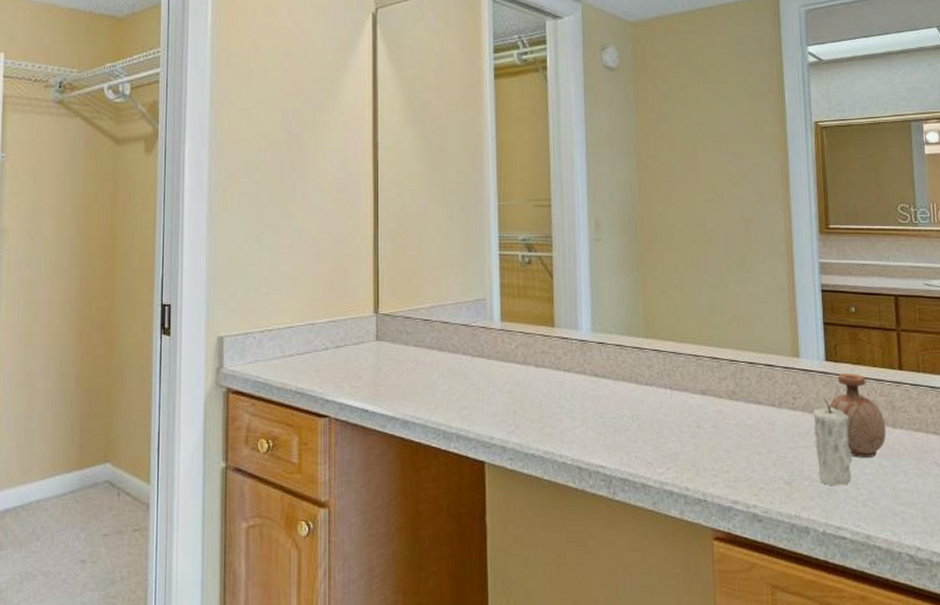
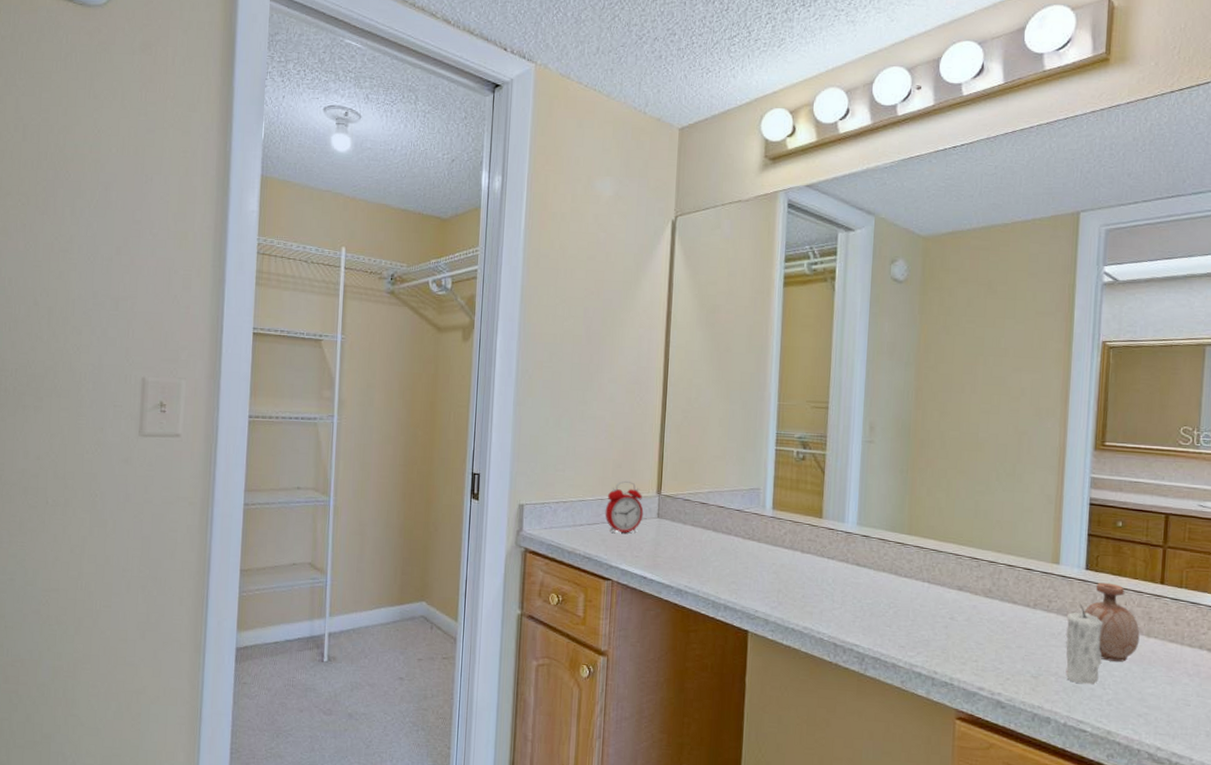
alarm clock: none [317,300,361,363] -> present [605,480,644,534]

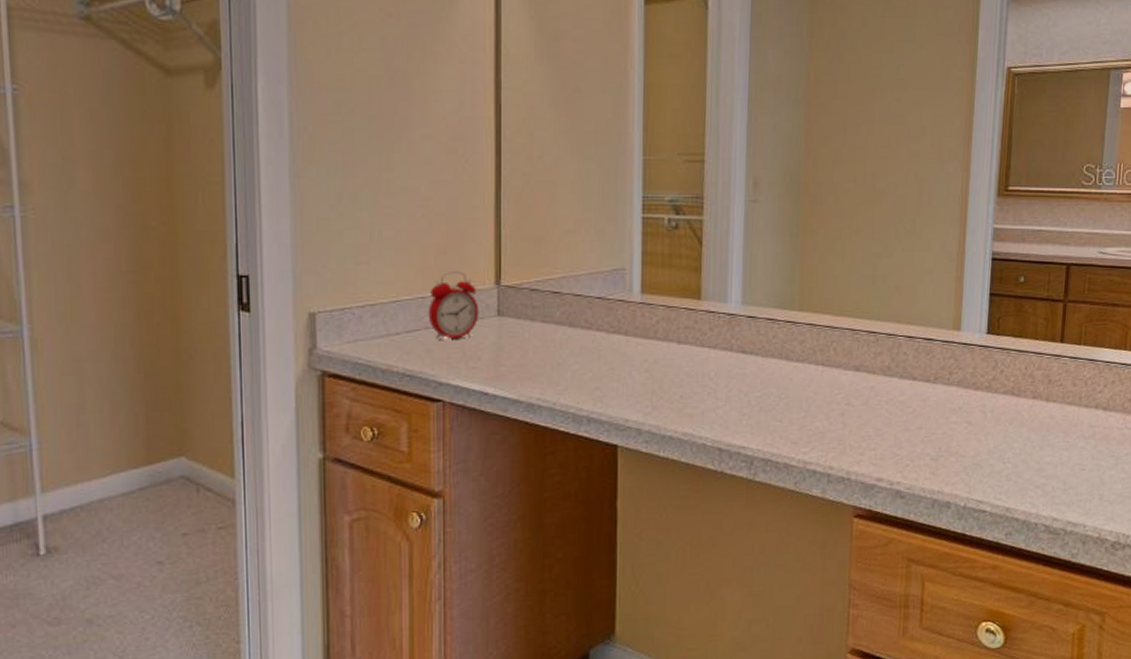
candle: present [1065,601,1103,685] -> none [966,370,1004,461]
perfume bottle: present [1084,582,1140,662] -> none [985,346,1040,432]

